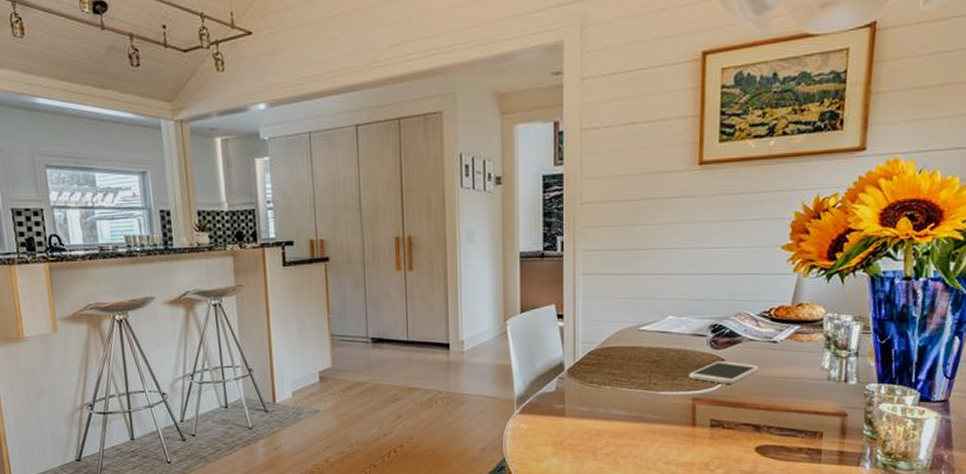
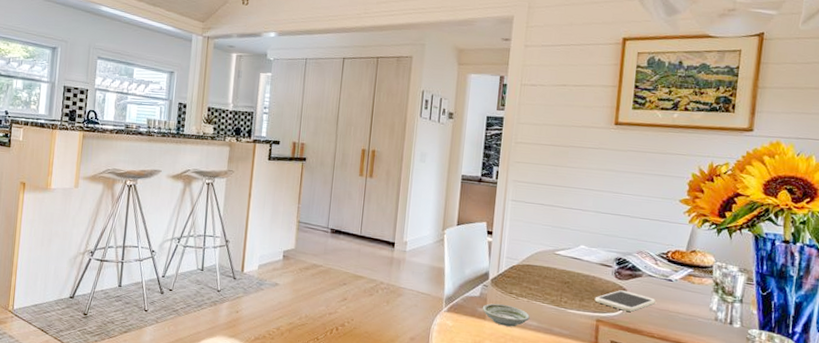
saucer: none [560,396,616,421] -> present [482,303,530,327]

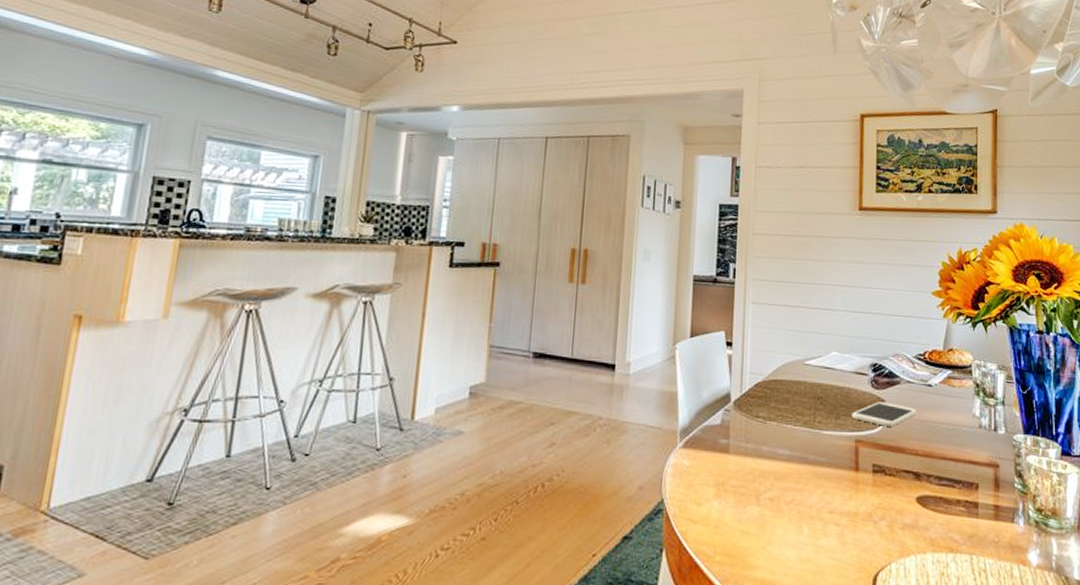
saucer: present [482,303,530,327] -> none [724,431,781,459]

